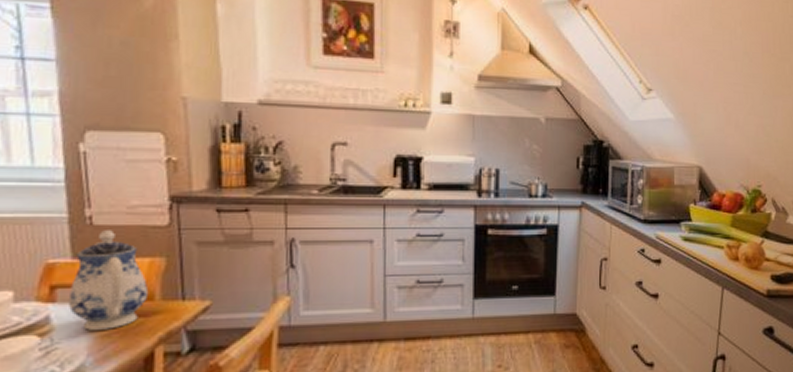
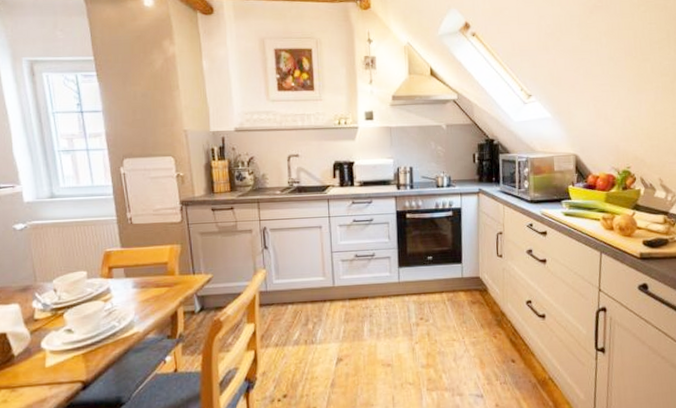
teapot: present [67,230,149,330] -> none [120,227,171,297]

